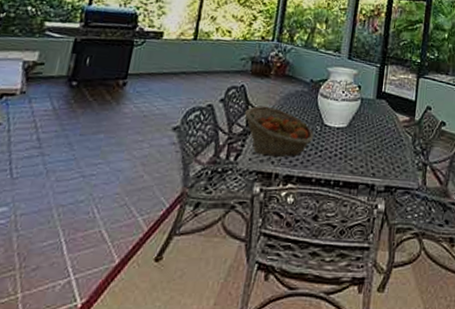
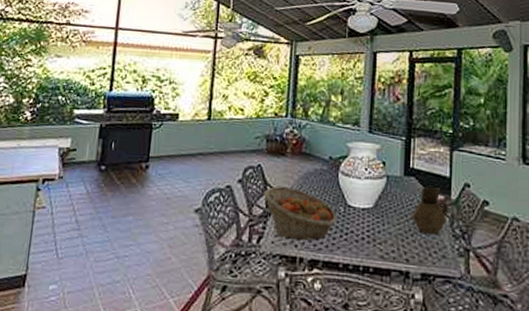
pitcher: none [380,108,413,151] -> present [411,186,449,234]

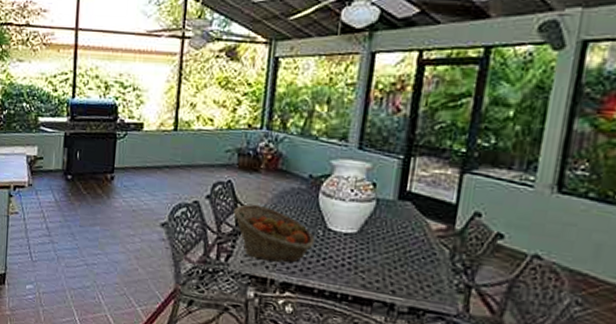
pitcher: present [411,186,449,234] -> none [403,213,451,267]

